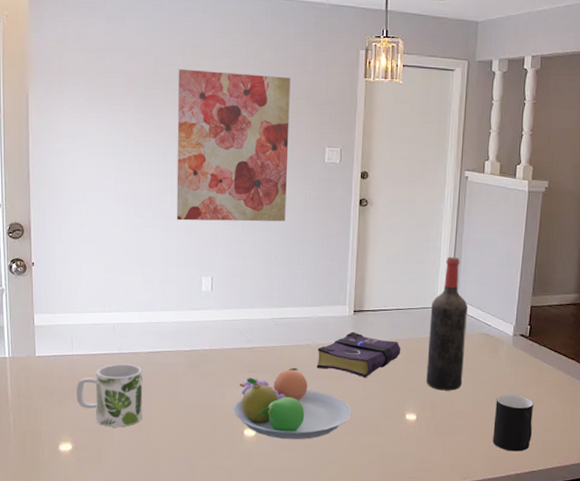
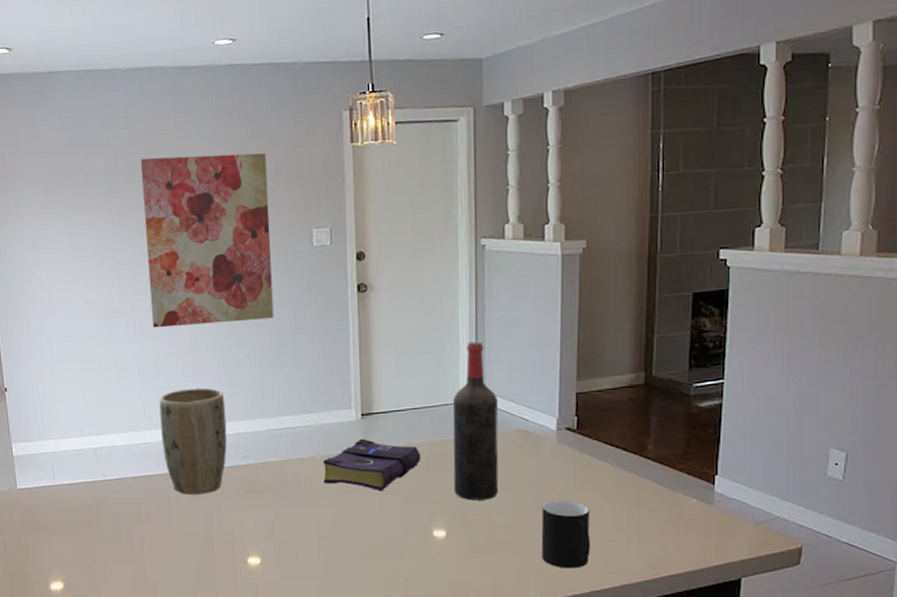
mug: present [77,363,143,427] -> none [62,491,135,562]
plant pot: none [176,276,236,371] -> present [159,387,227,495]
fruit bowl: present [234,367,352,440] -> none [234,484,369,567]

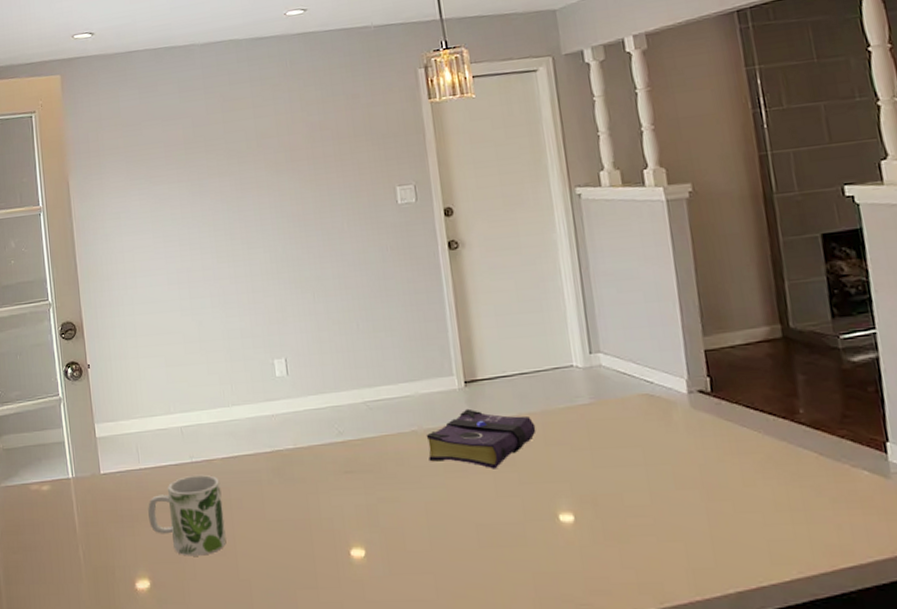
mug: none [62,491,135,562] -> present [148,474,227,556]
wall art: present [140,153,274,328] -> none [218,115,362,296]
plant pot: present [159,387,227,495] -> none [246,357,321,477]
wine bottle: present [452,341,499,501] -> none [565,296,629,478]
cup: present [541,500,591,569] -> none [683,476,749,559]

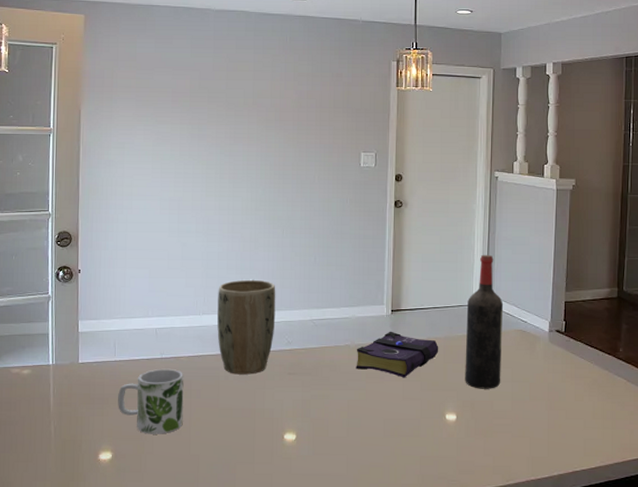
plant pot: none [246,357,321,477] -> present [217,279,276,375]
wine bottle: none [565,296,629,478] -> present [465,254,504,389]

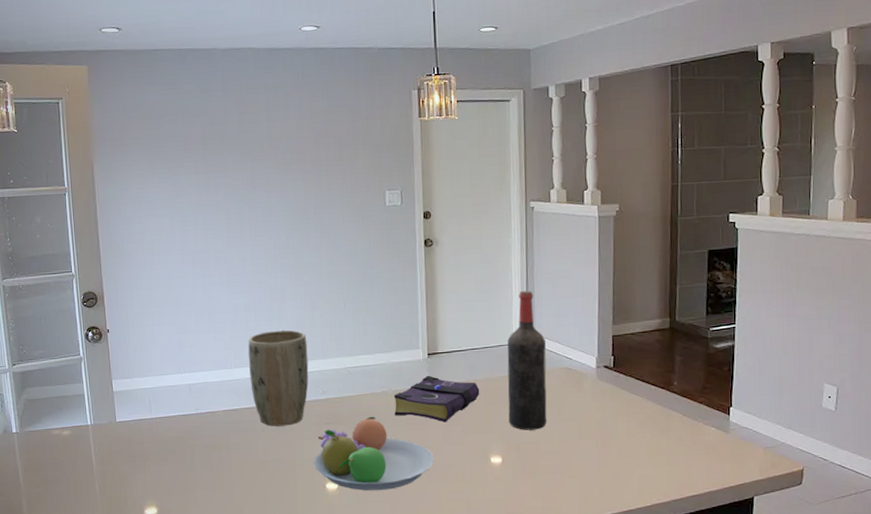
mug: present [118,368,184,434] -> none [157,423,224,489]
fruit bowl: none [274,368,392,444] -> present [314,416,434,491]

